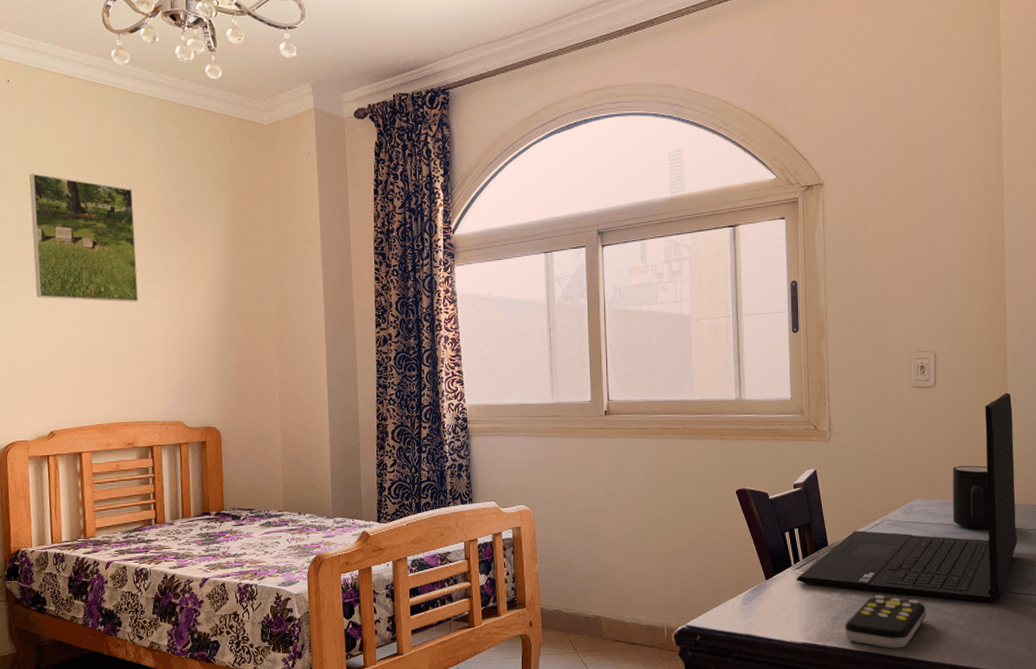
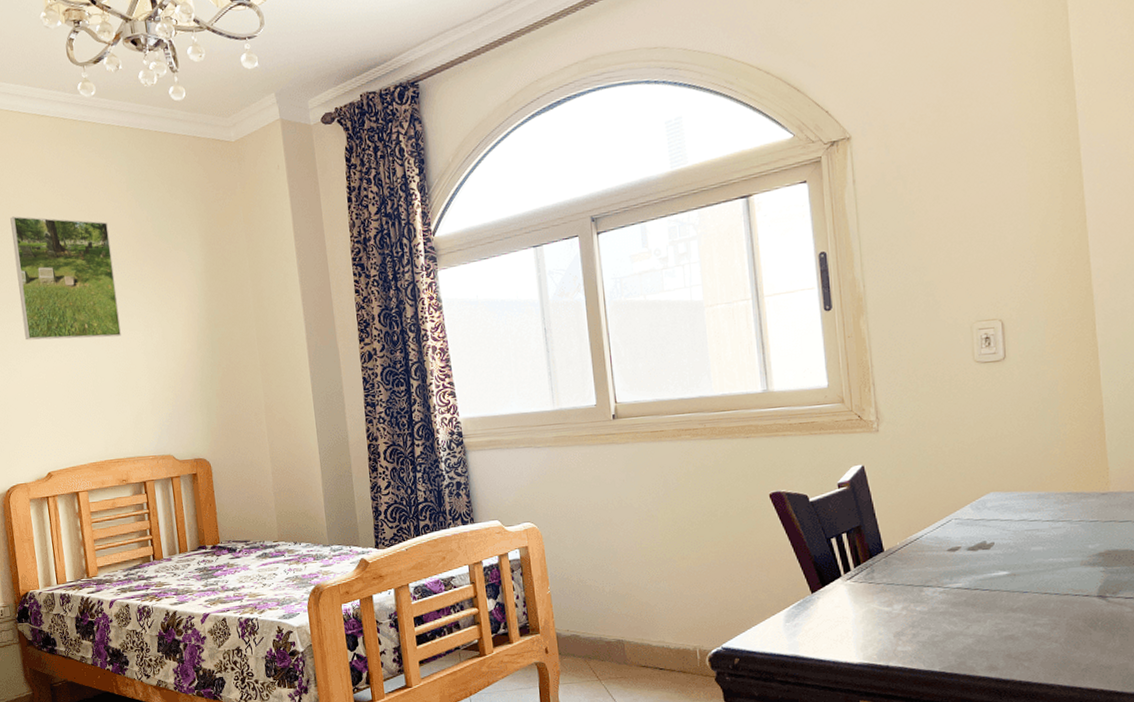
laptop: present [796,392,1018,603] -> none [847,360,1124,611]
remote control: present [844,595,926,649] -> none [910,606,1011,668]
mug: present [952,465,990,529] -> none [1033,449,1086,524]

